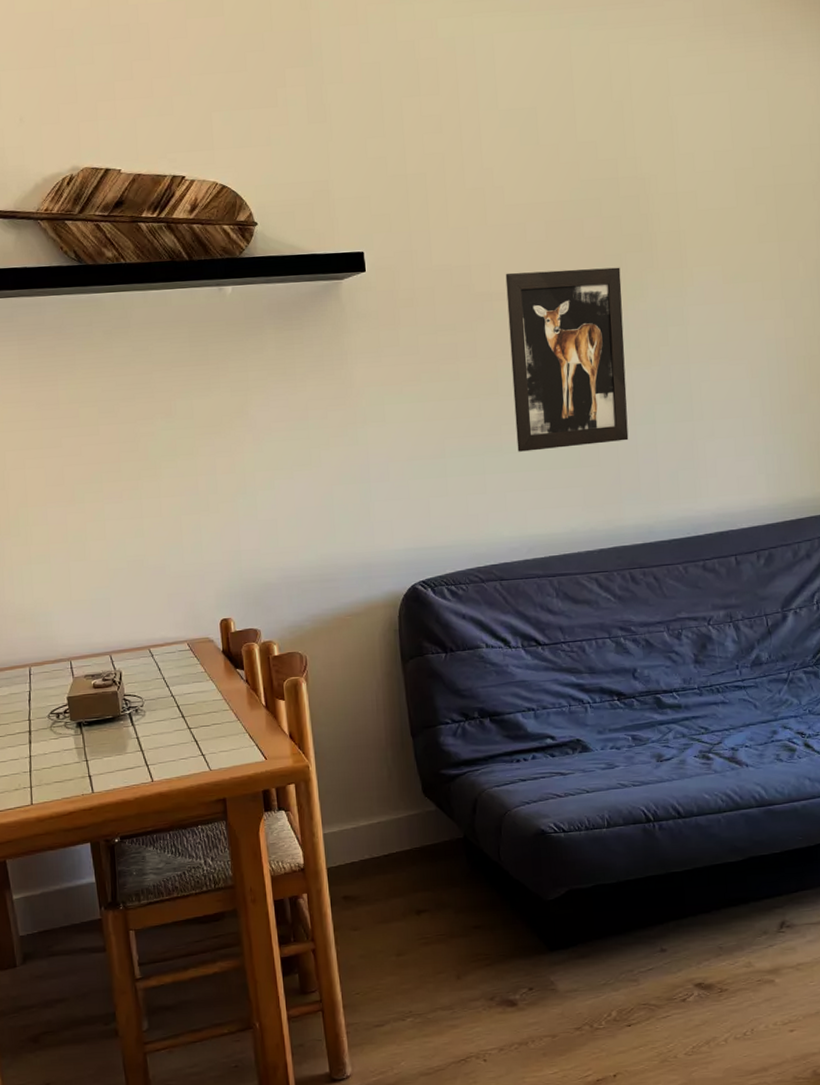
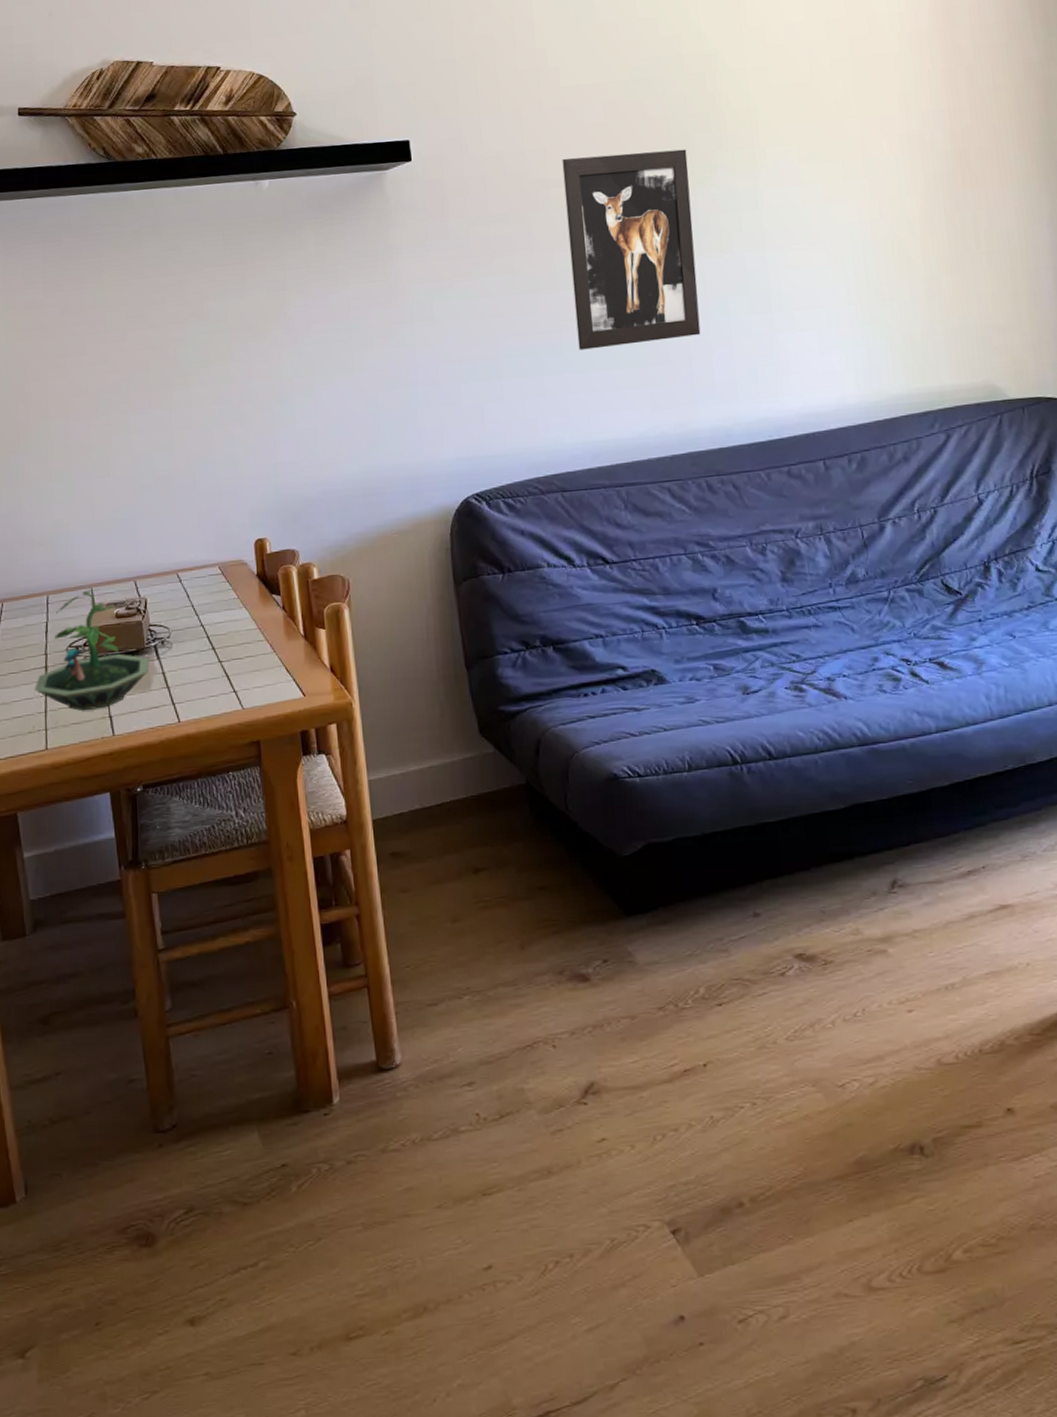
terrarium: none [19,662,126,771] -> present [33,589,151,711]

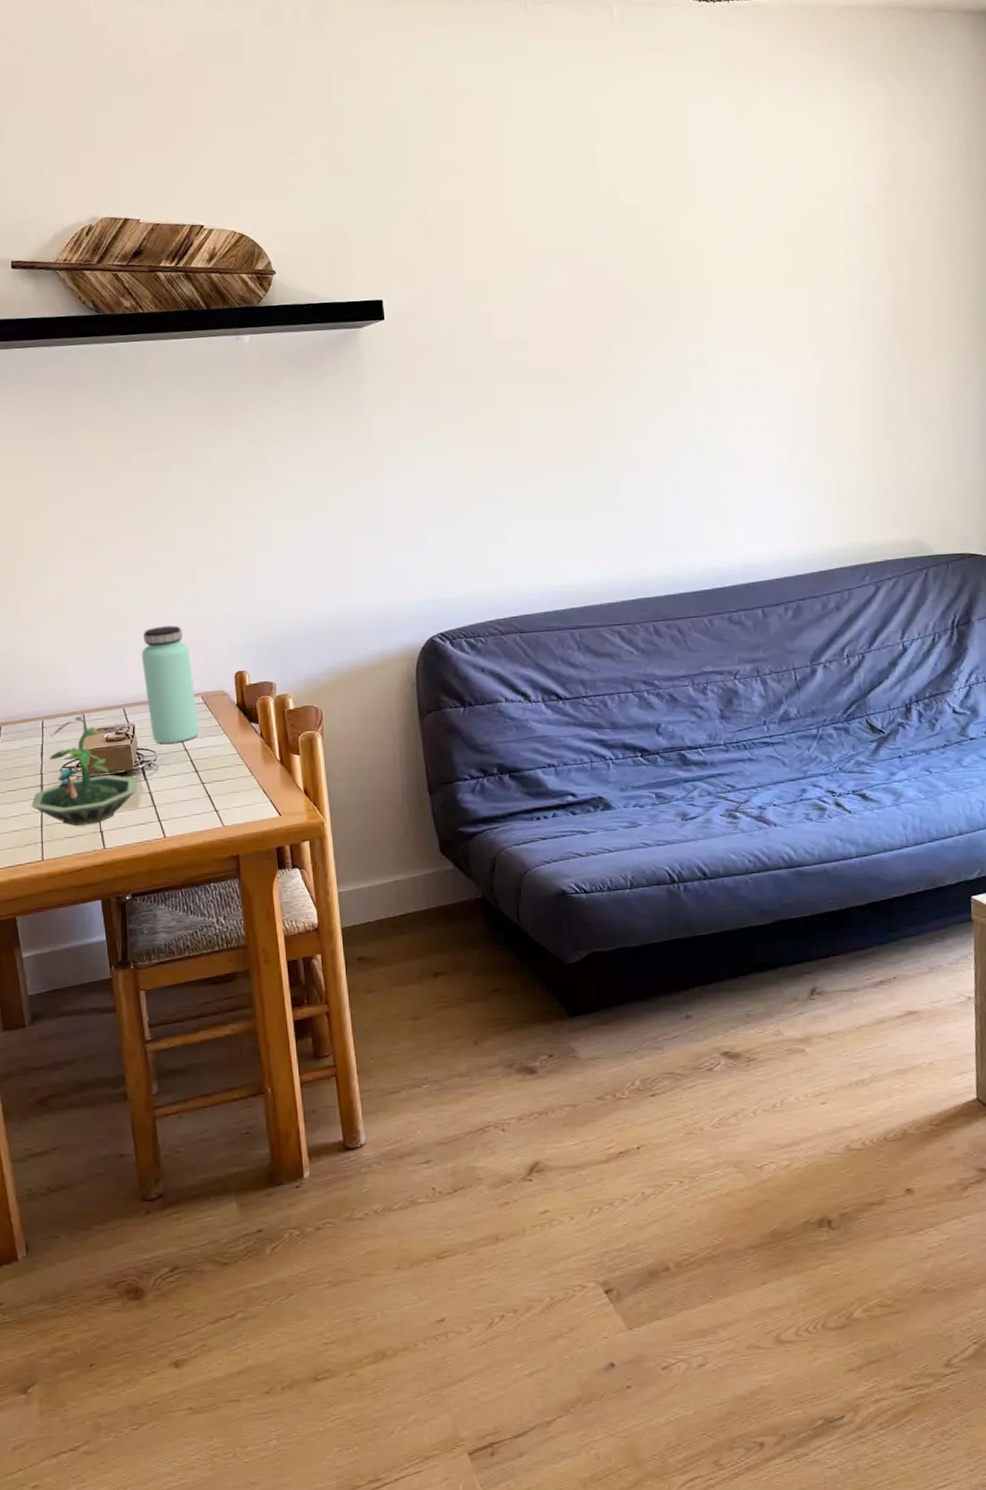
bottle: none [154,490,216,620] -> present [141,625,199,744]
wall art: present [562,149,701,350] -> none [526,313,652,502]

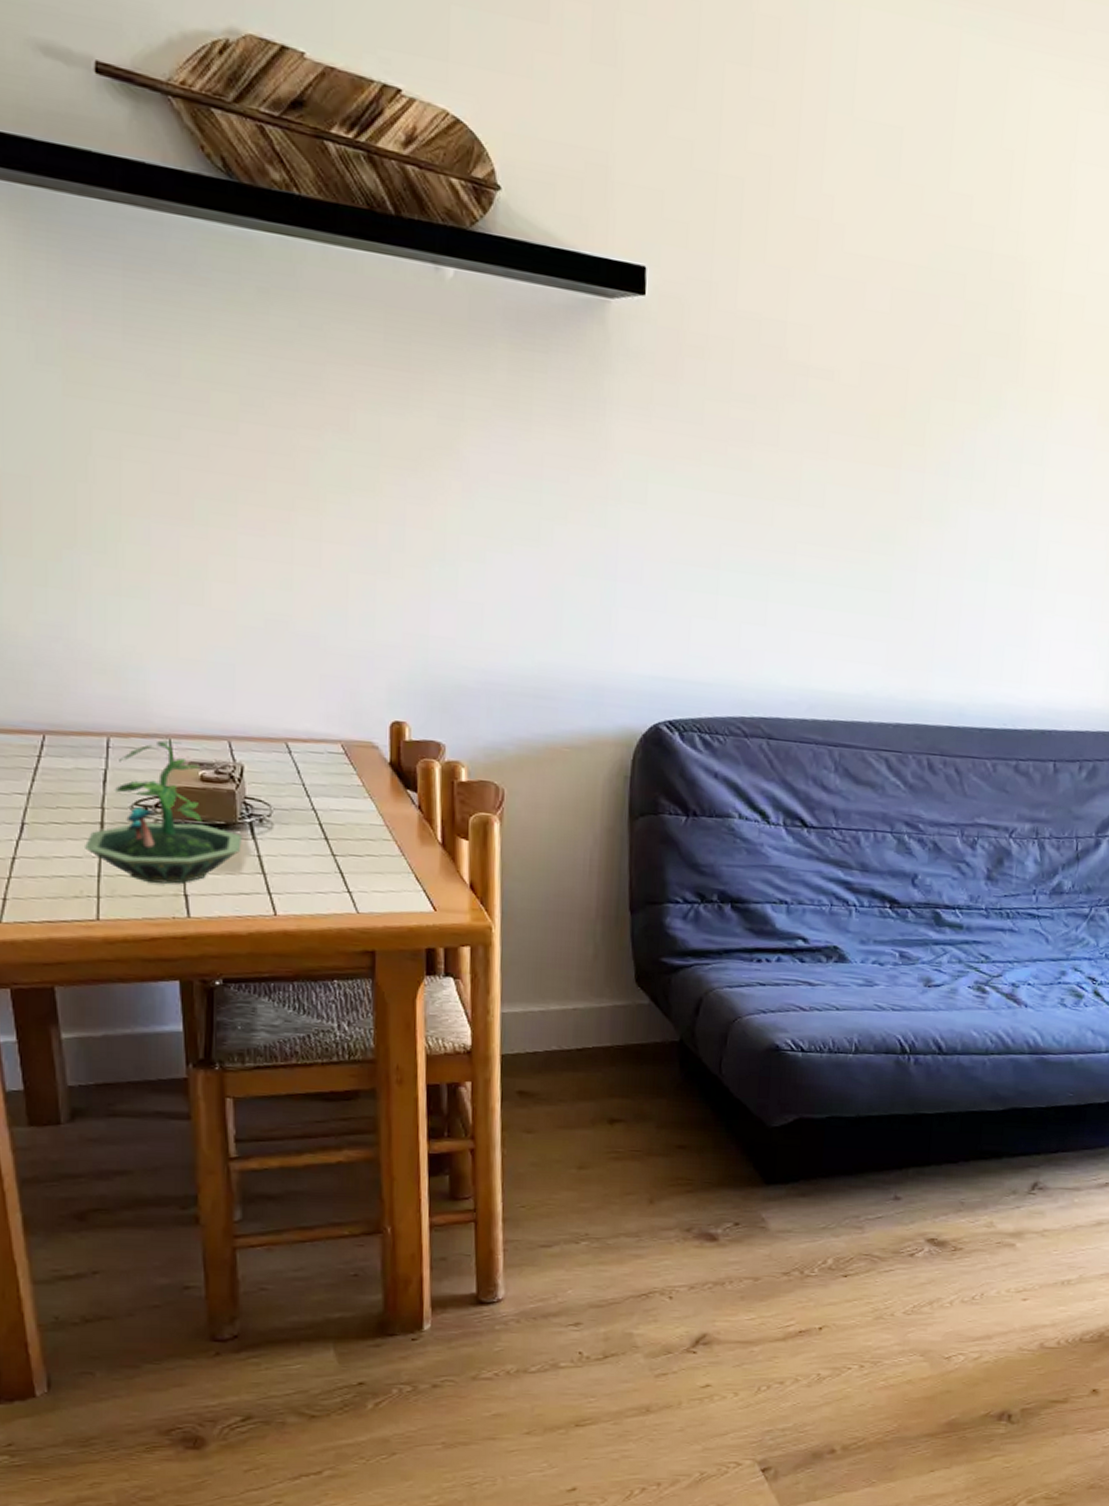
bottle: present [141,625,199,744] -> none [260,642,334,799]

